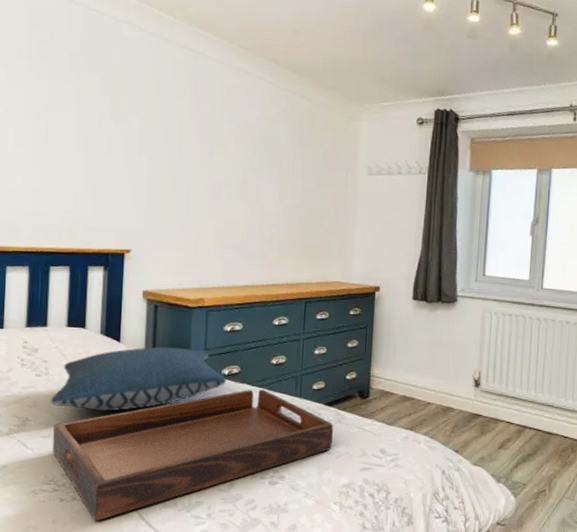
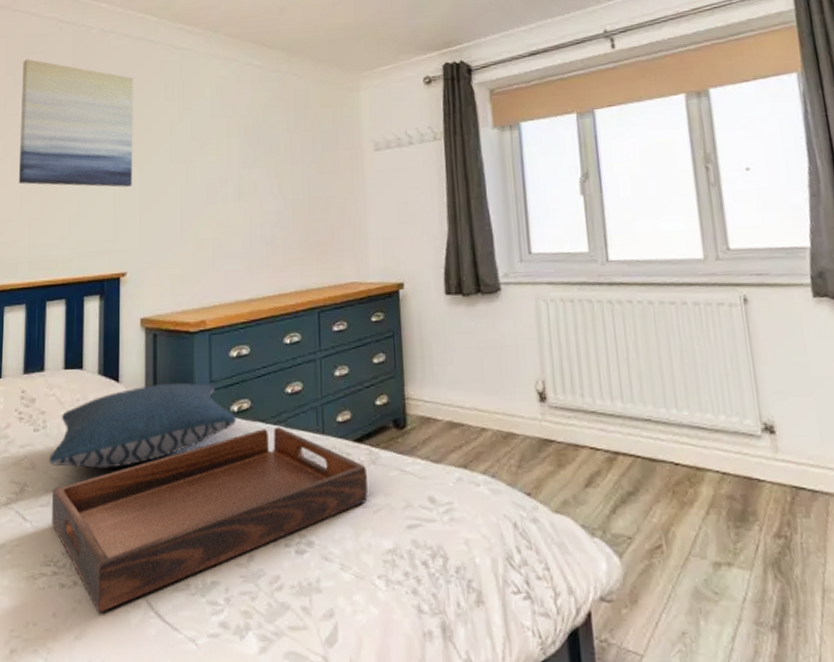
wall art: none [21,32,145,173] -> present [18,58,134,187]

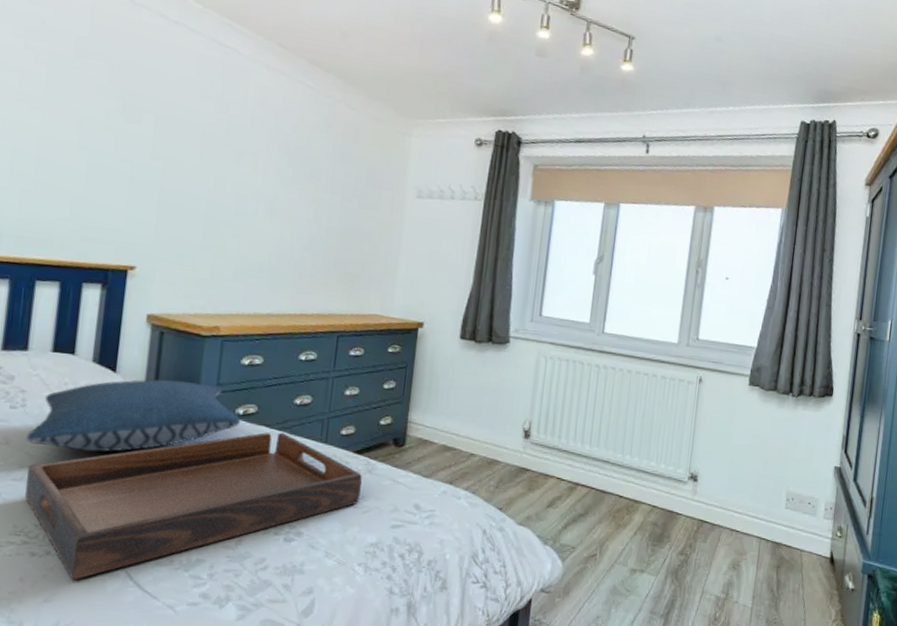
wall art: present [18,58,134,187] -> none [9,9,166,180]

